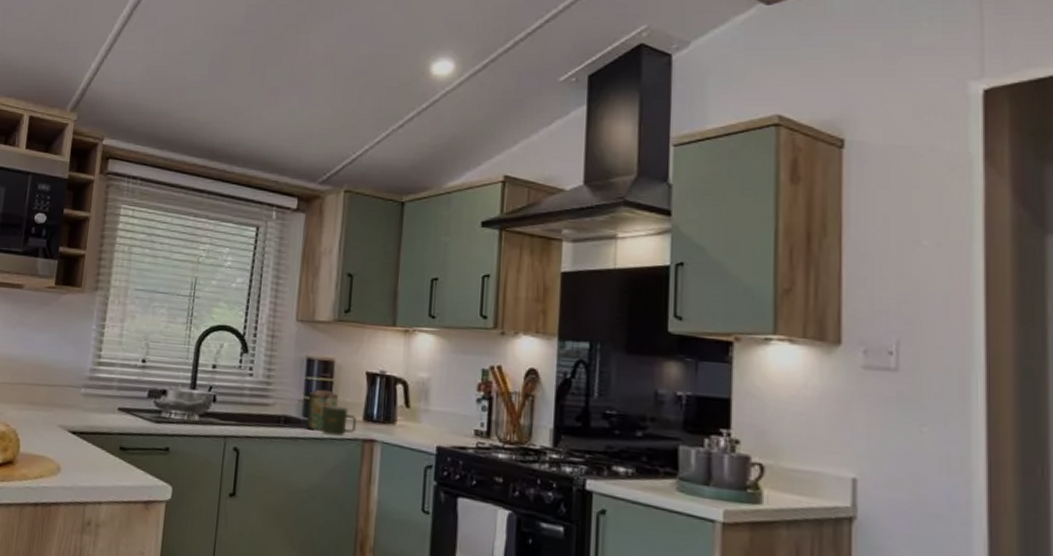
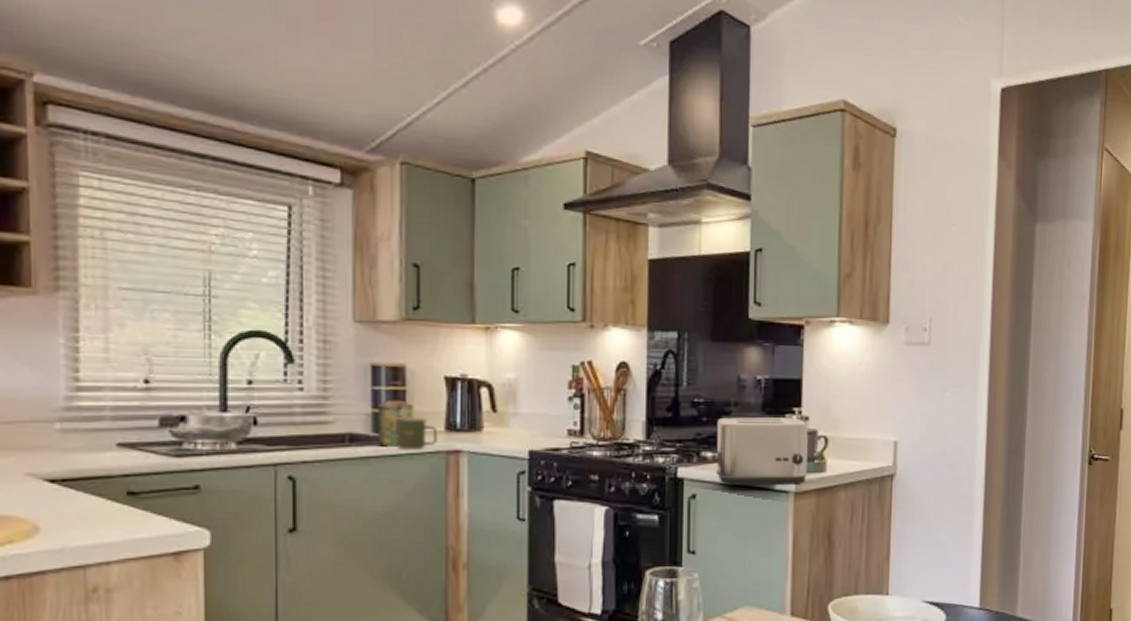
toaster: none [628,432,746,515] -> present [715,417,814,486]

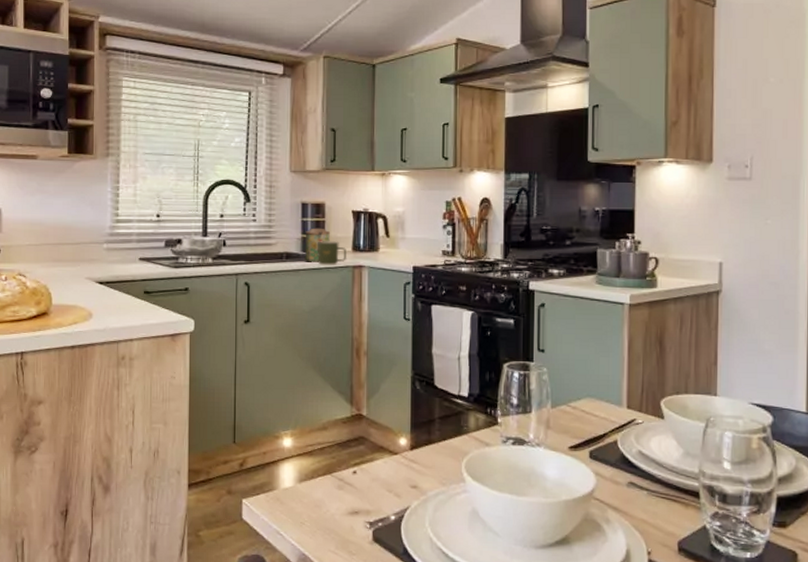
toaster: present [715,417,814,486] -> none [561,241,645,298]

